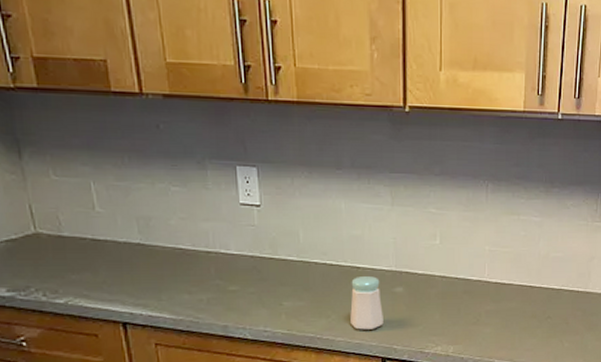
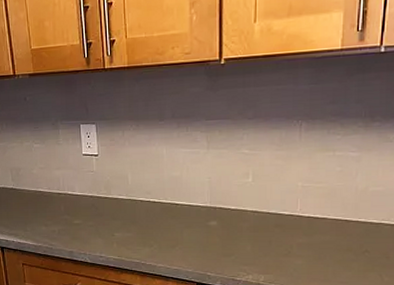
salt shaker: present [350,276,384,330] -> none [170,212,199,258]

